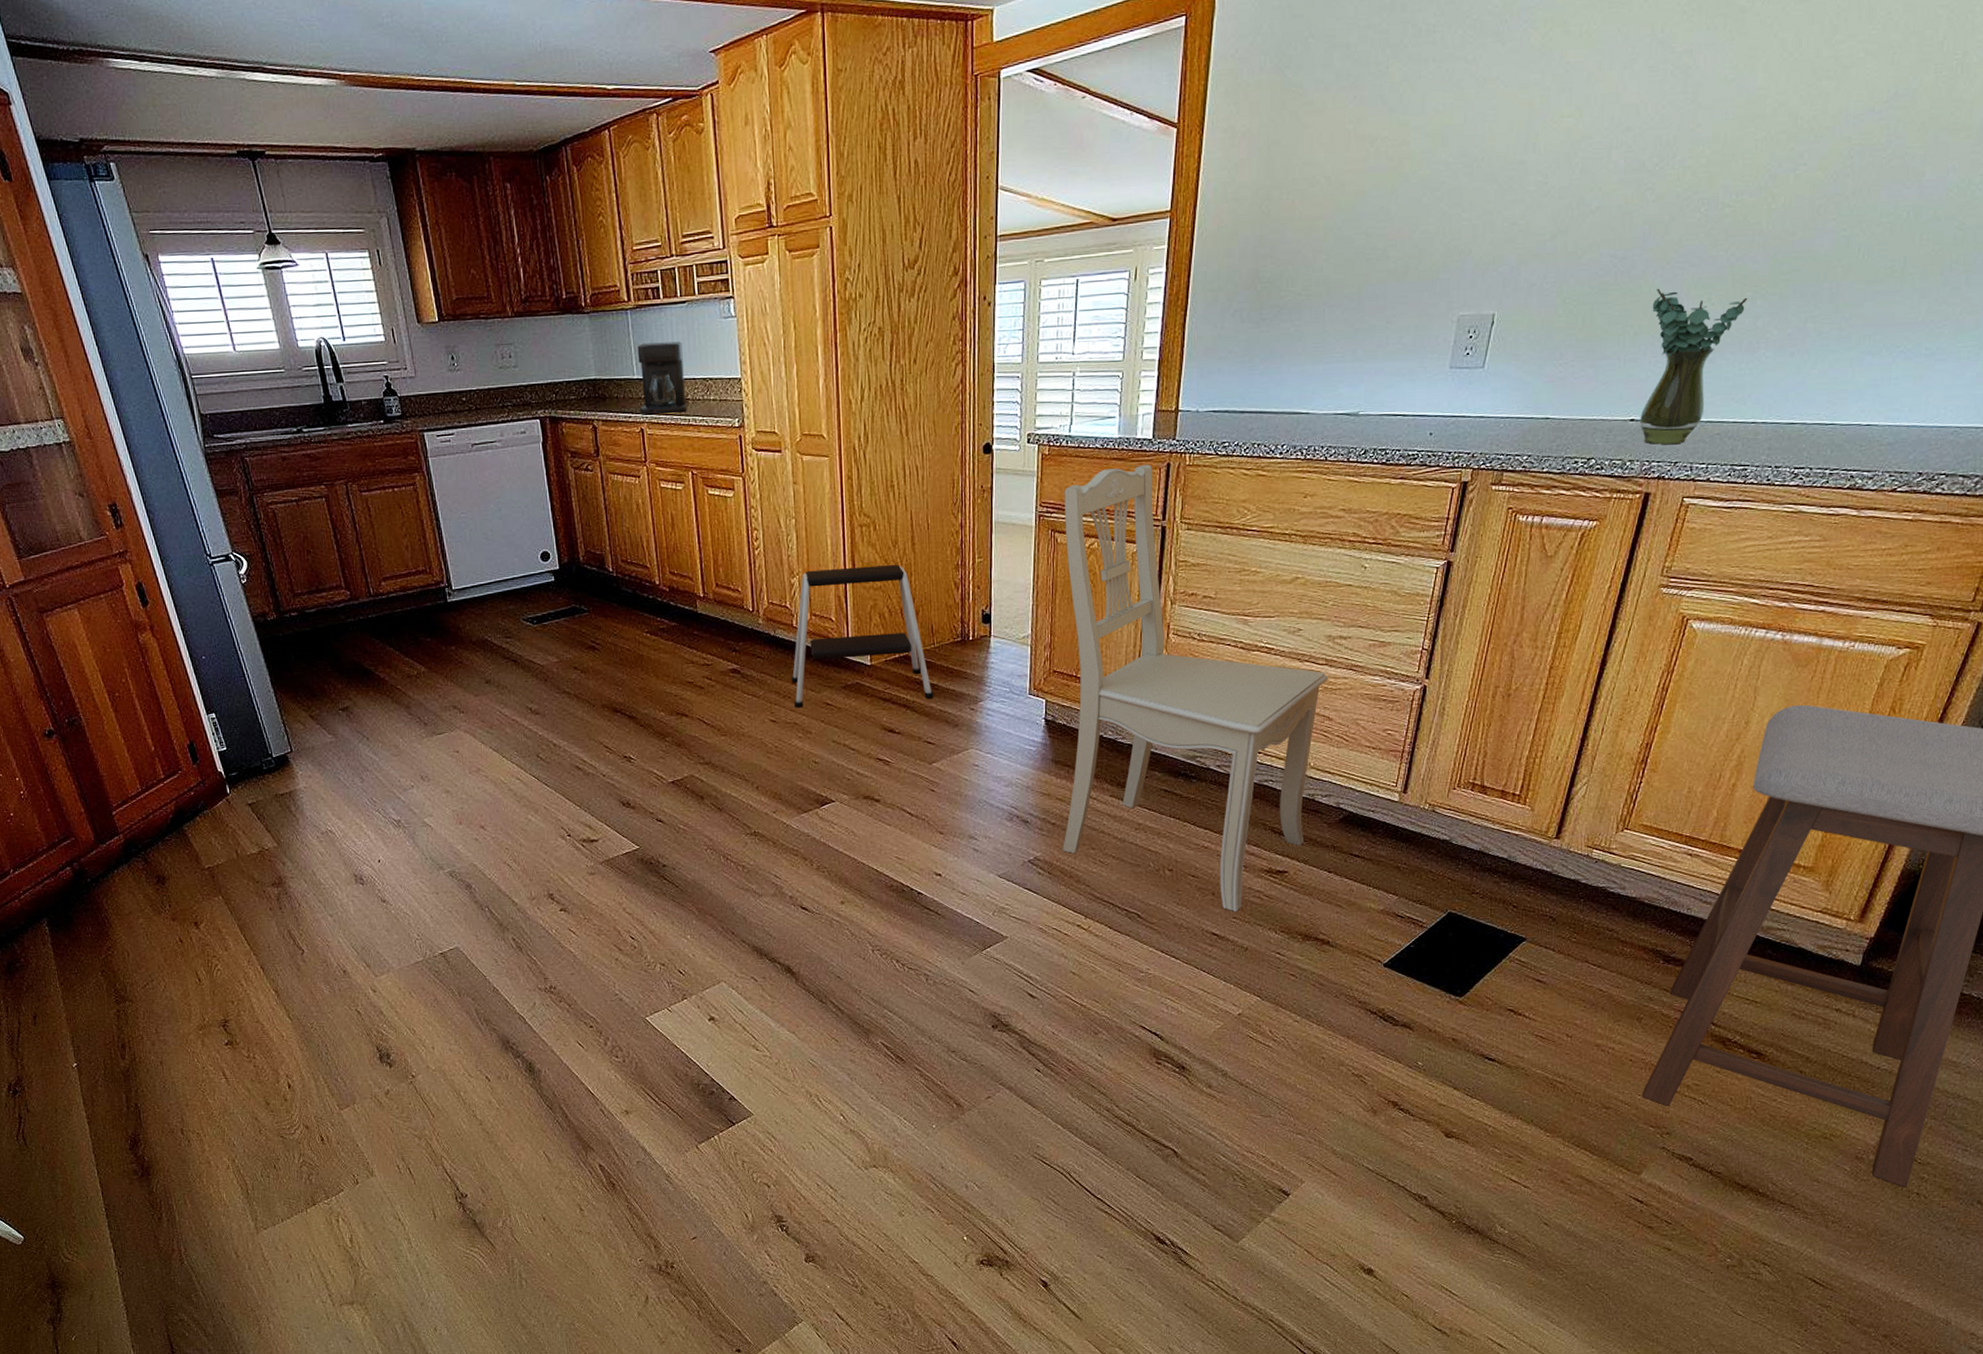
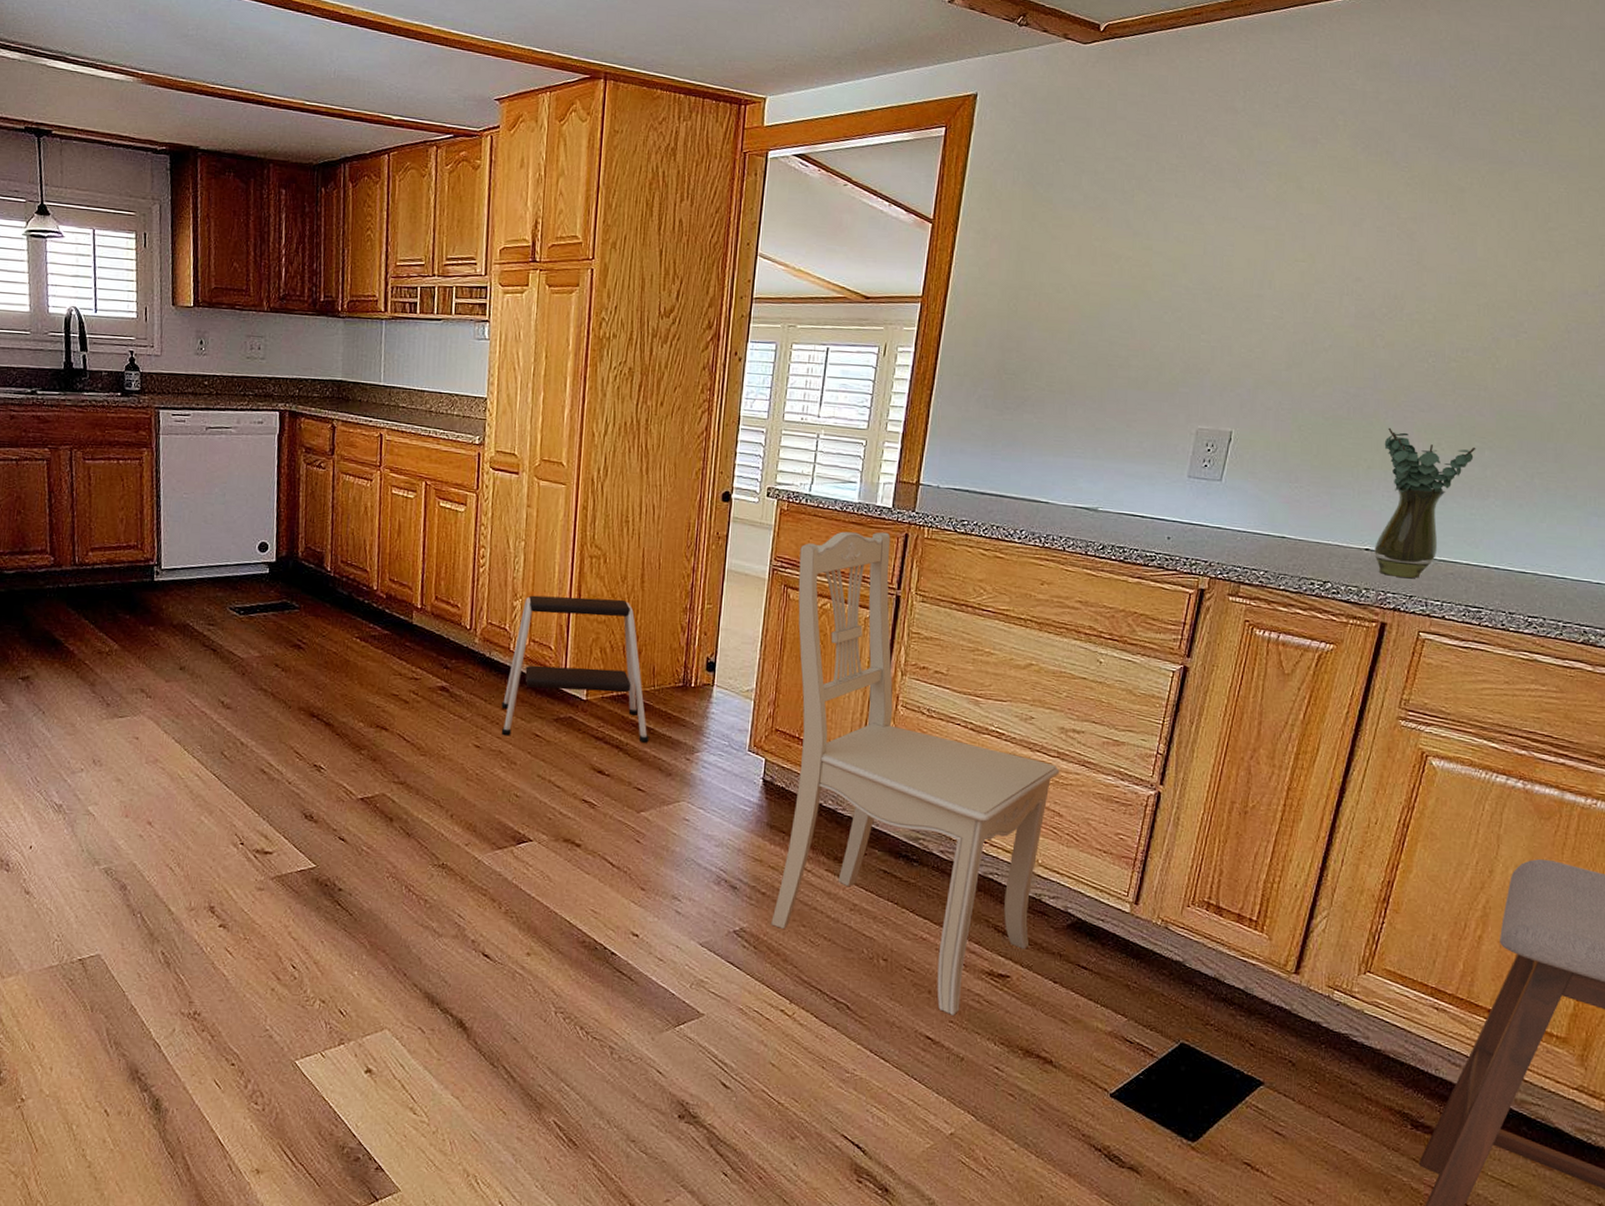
coffee maker: present [637,341,689,415] -> none [381,353,433,424]

